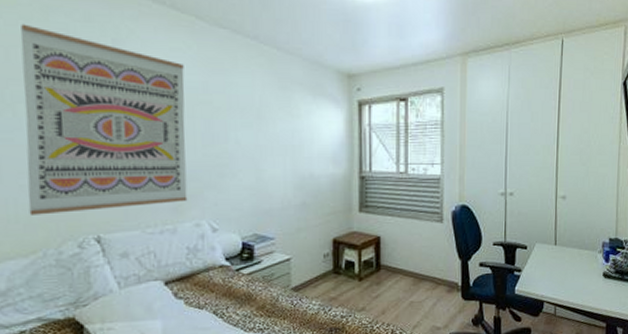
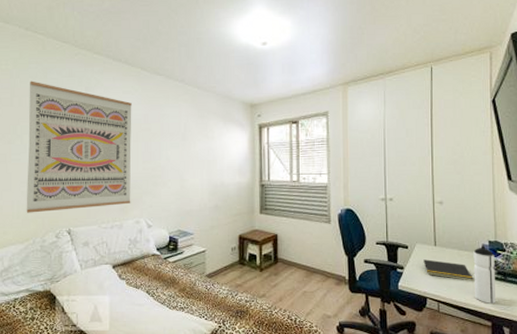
notepad: none [542,260,592,282] -> present [423,259,474,281]
water bottle: none [592,243,614,304] -> present [473,245,497,304]

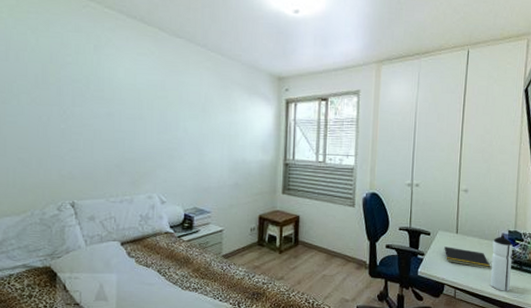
wall art: present [26,81,132,213] -> none [23,33,147,183]

